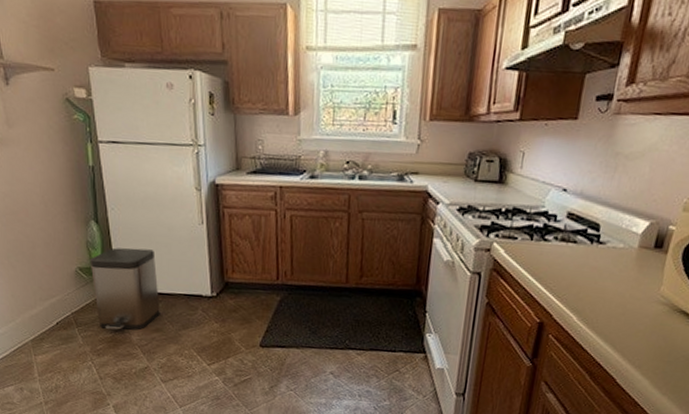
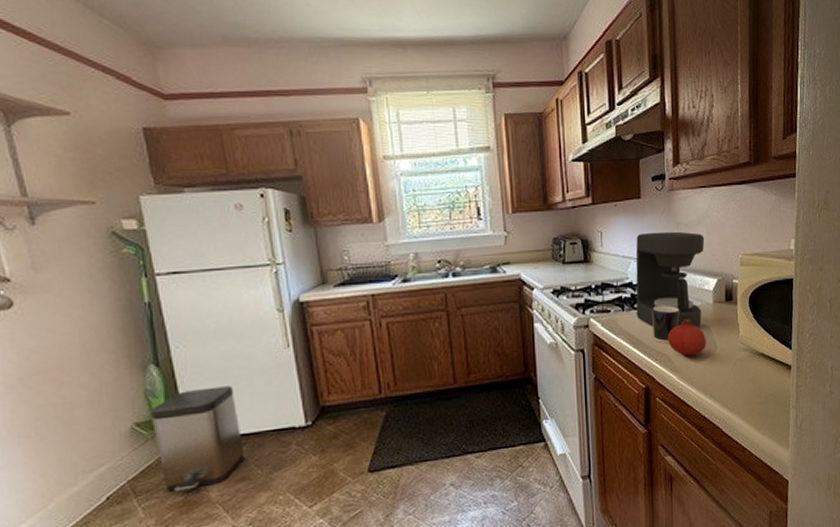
coffee maker: none [545,159,646,271] -> present [635,231,705,328]
mug: none [559,240,602,282] -> present [651,305,686,344]
fruit: none [575,259,621,300] -> present [667,318,706,356]

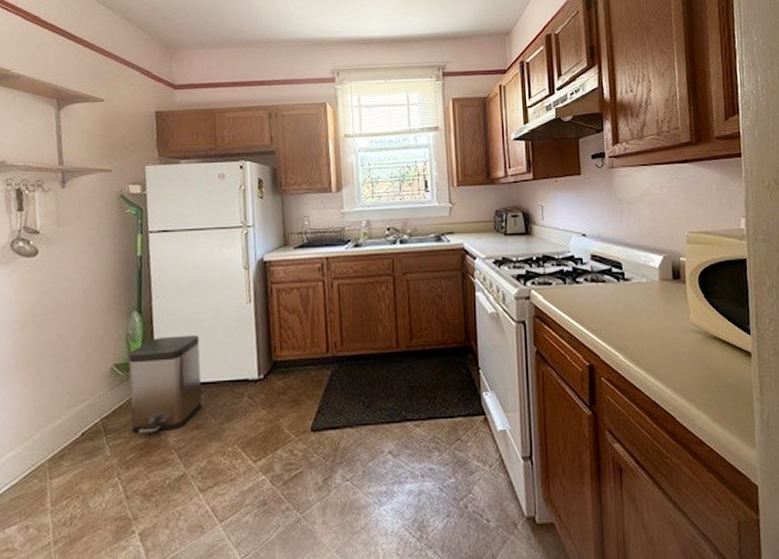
coffee maker: present [635,231,705,328] -> none [577,207,648,305]
mug: present [651,305,686,344] -> none [593,280,631,320]
fruit: present [667,318,706,356] -> none [612,295,654,335]

